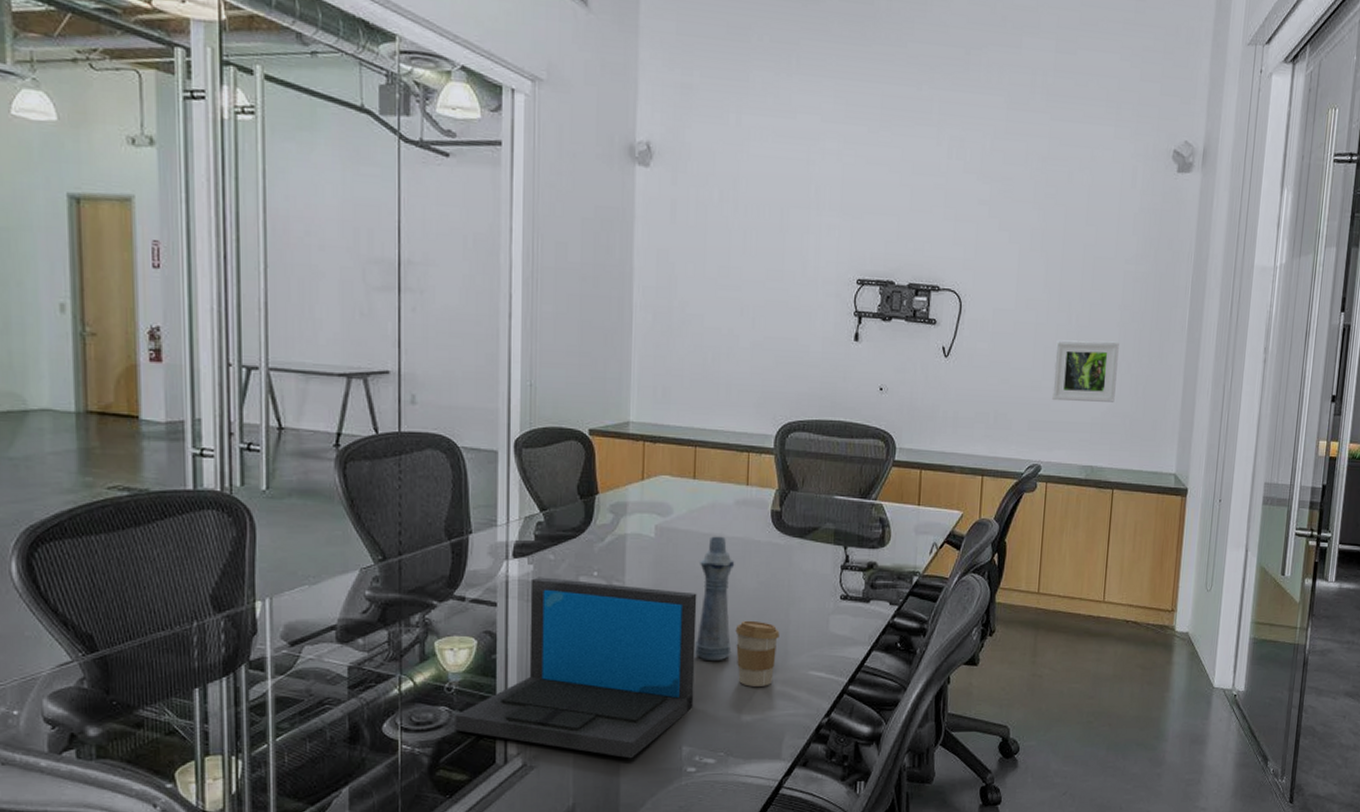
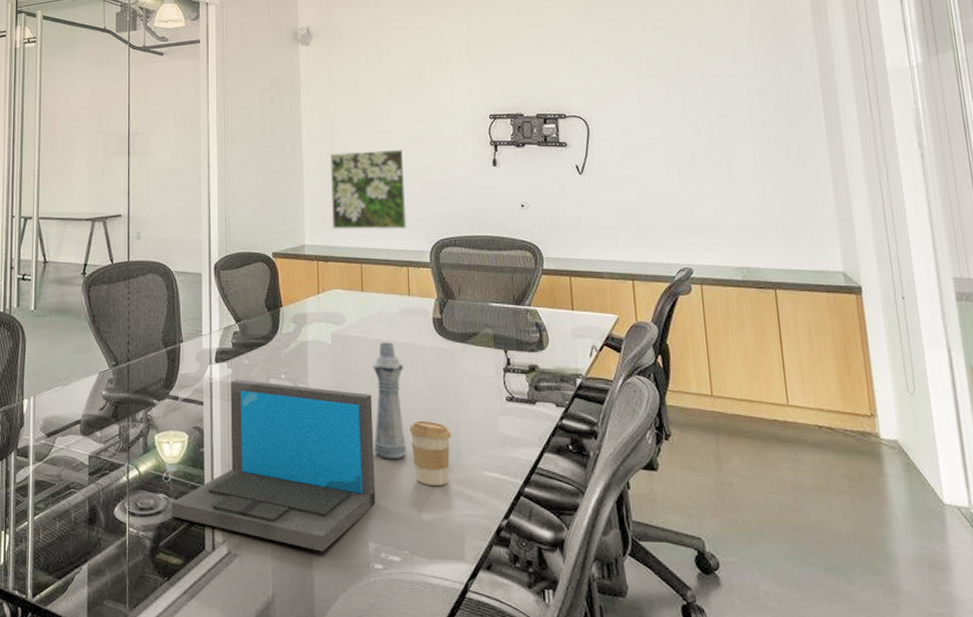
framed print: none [664,311,757,410] -> present [330,149,408,230]
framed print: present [1052,340,1119,402] -> none [688,149,760,207]

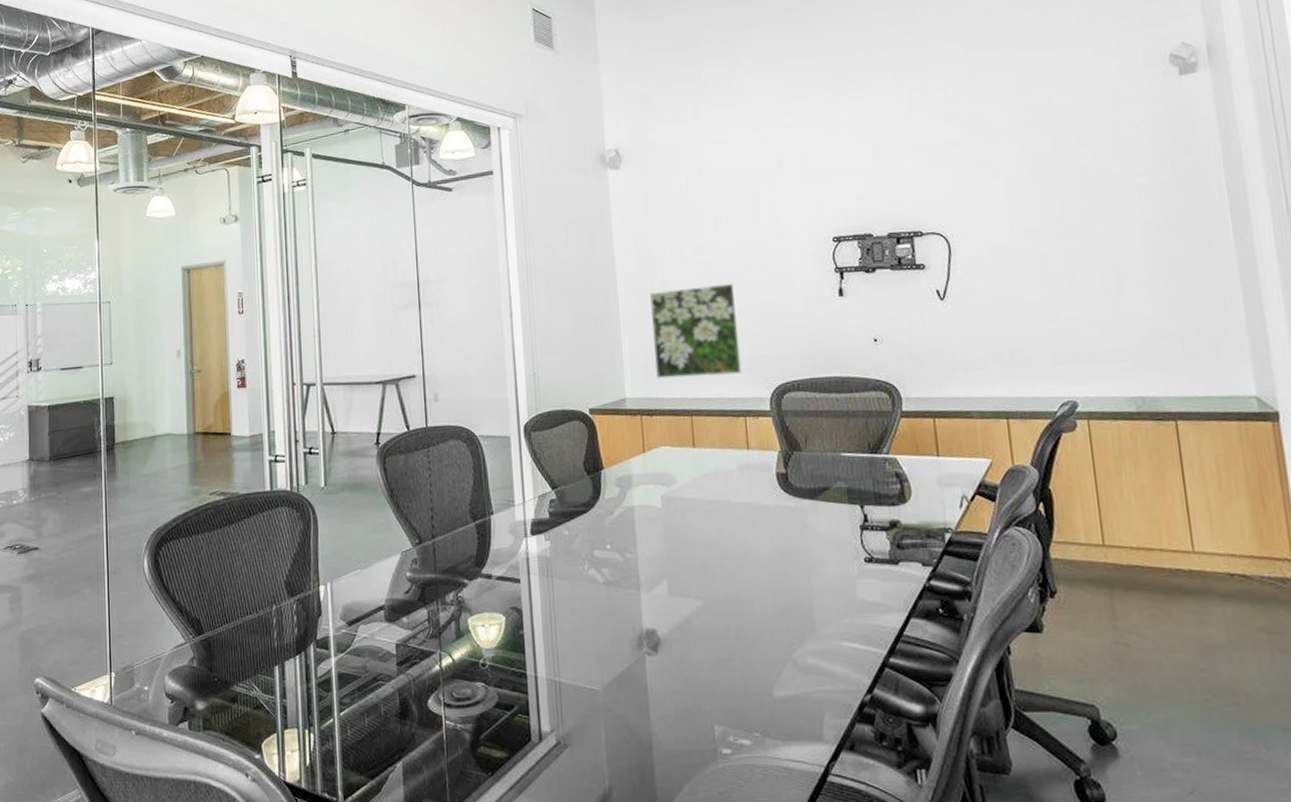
laptop: present [171,379,376,552] -> none [491,552,721,738]
bottle: present [372,342,408,460] -> none [709,502,754,633]
coffee cup: present [409,420,451,486] -> none [755,588,803,660]

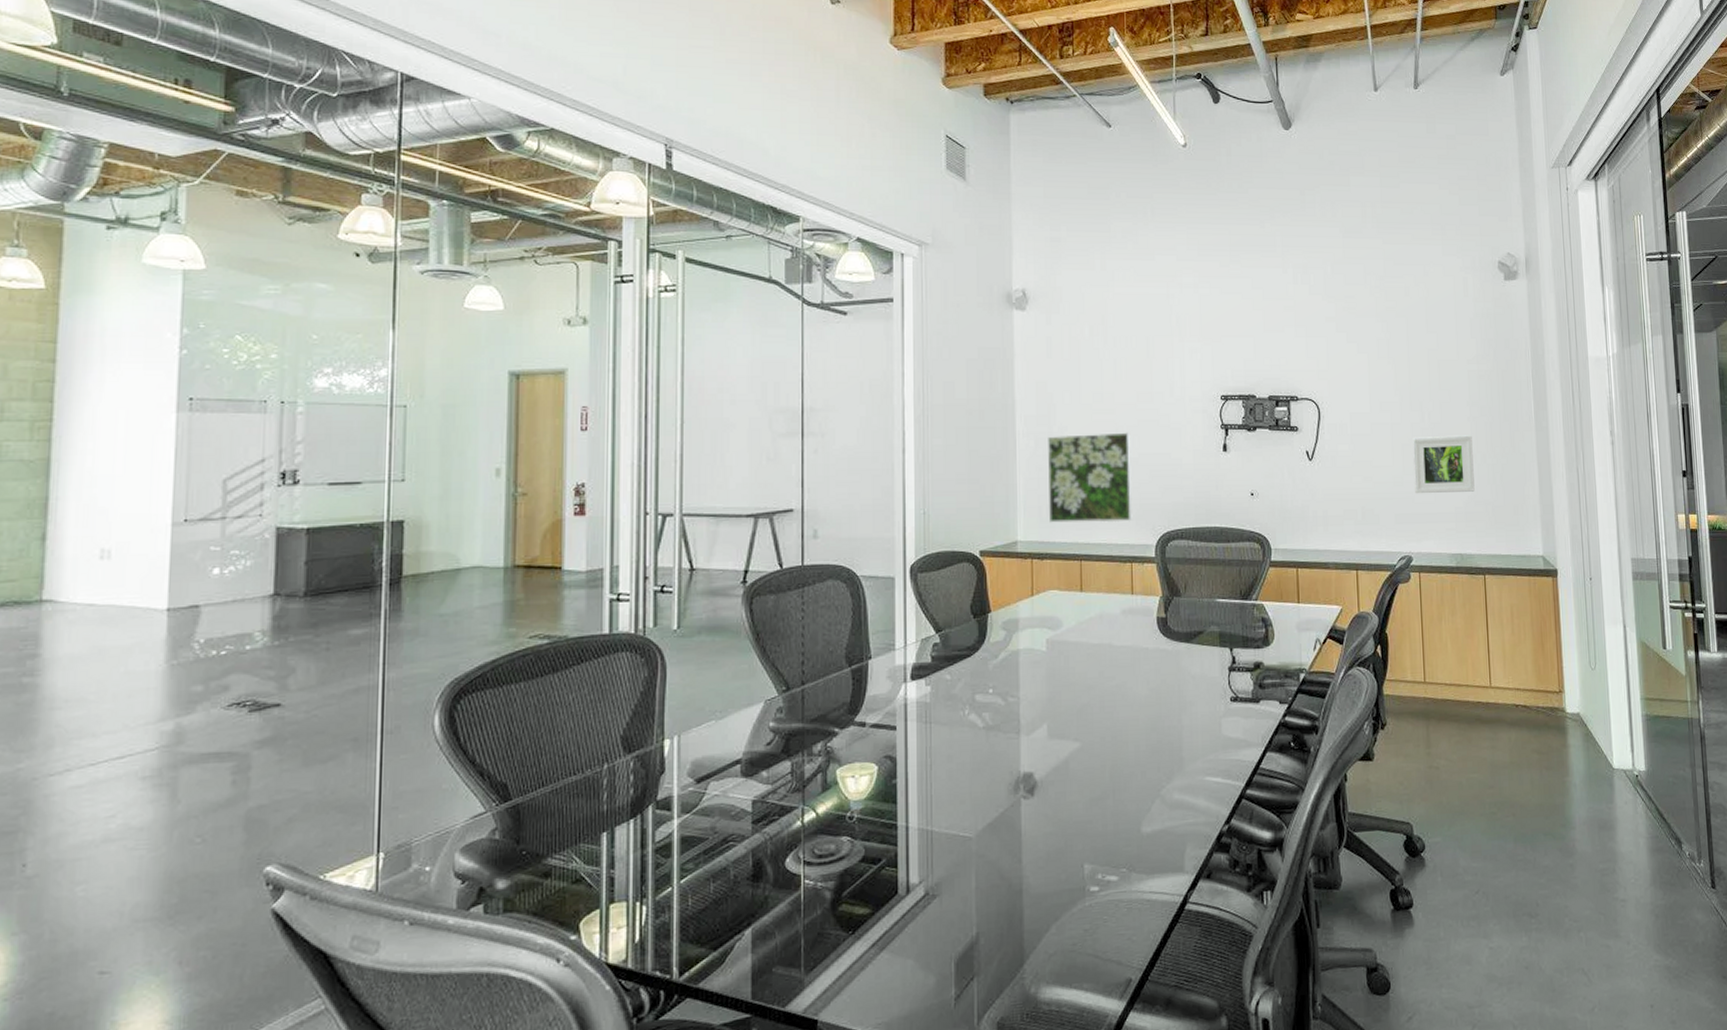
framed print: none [1069,259,1156,331] -> present [1413,435,1475,494]

